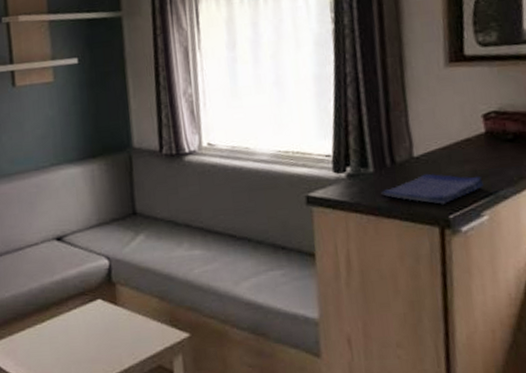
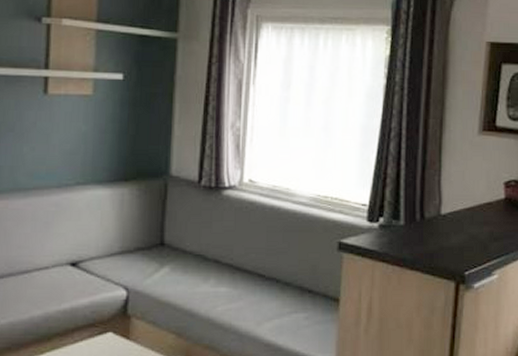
dish towel: present [381,173,484,206] -> none [408,231,497,262]

